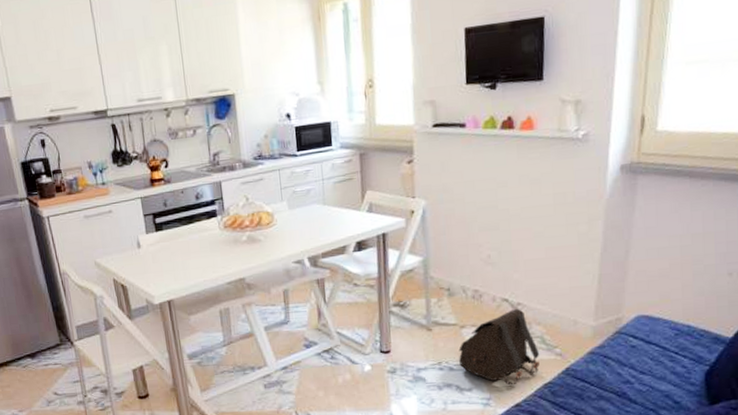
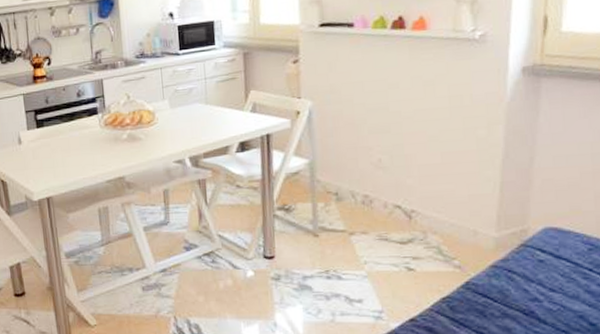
satchel: present [458,309,540,386] -> none [347,217,437,298]

